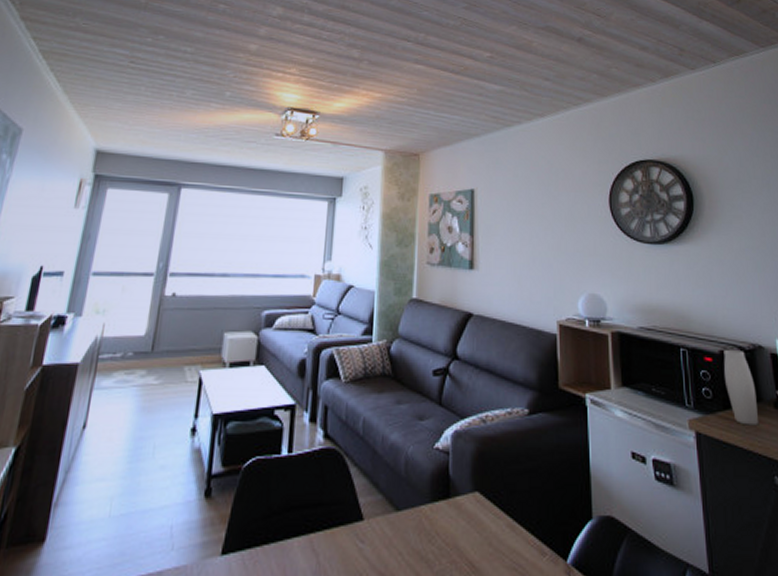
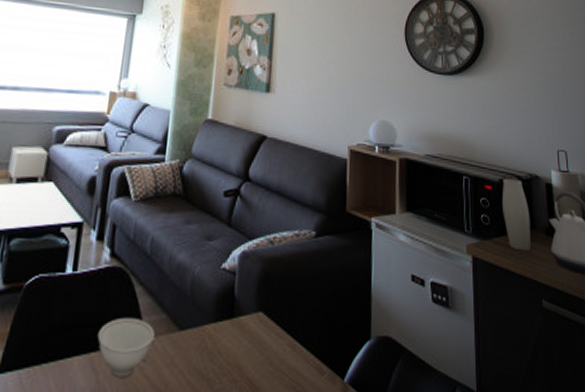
bowl: none [315,498,371,558] -> present [97,317,155,377]

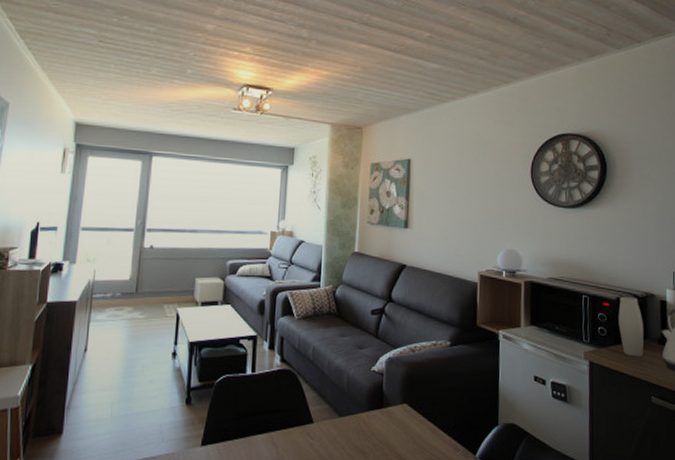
bowl: present [97,317,155,377] -> none [275,406,320,450]

